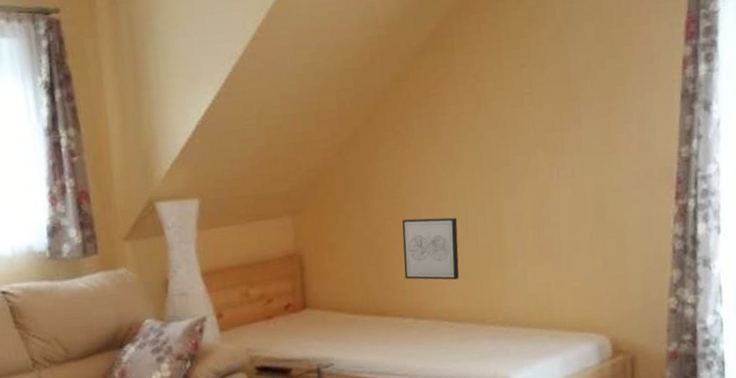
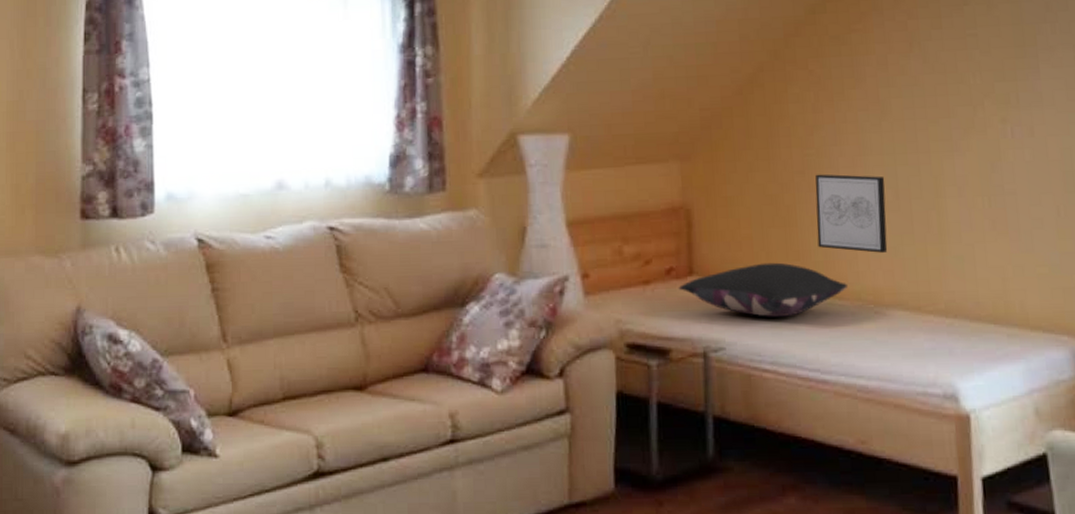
pillow: none [295,293,428,338] -> present [678,262,847,318]

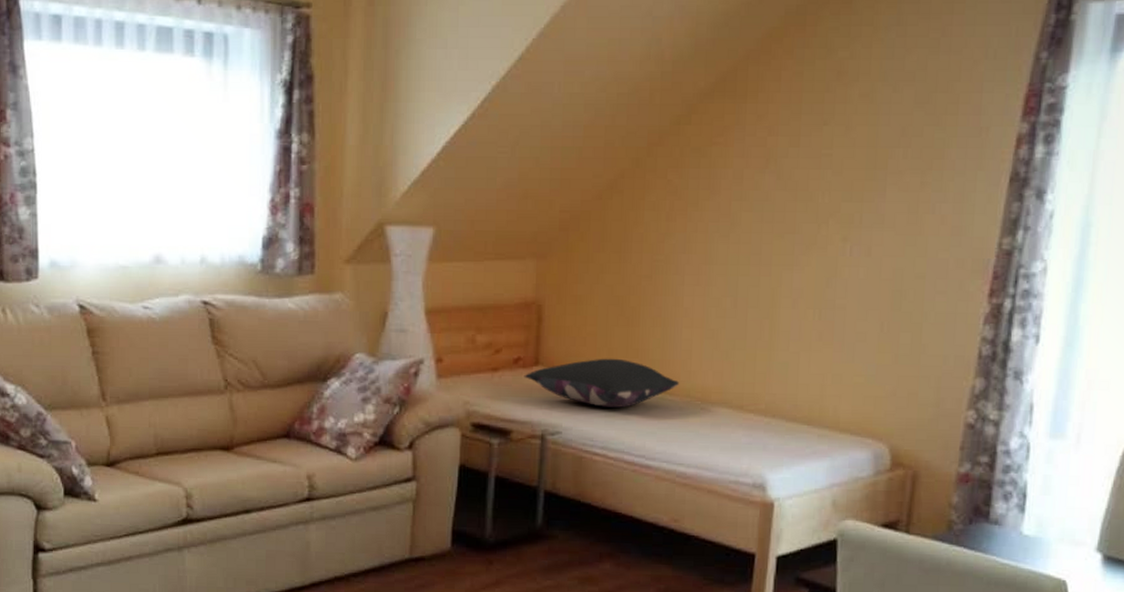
wall art: present [815,174,888,253] -> none [656,279,726,355]

